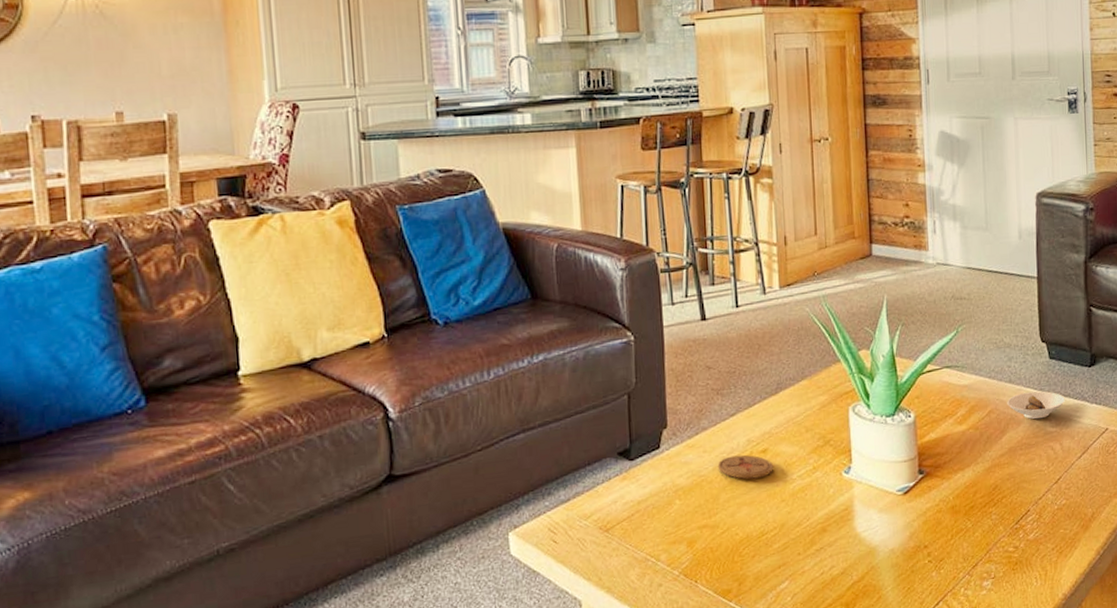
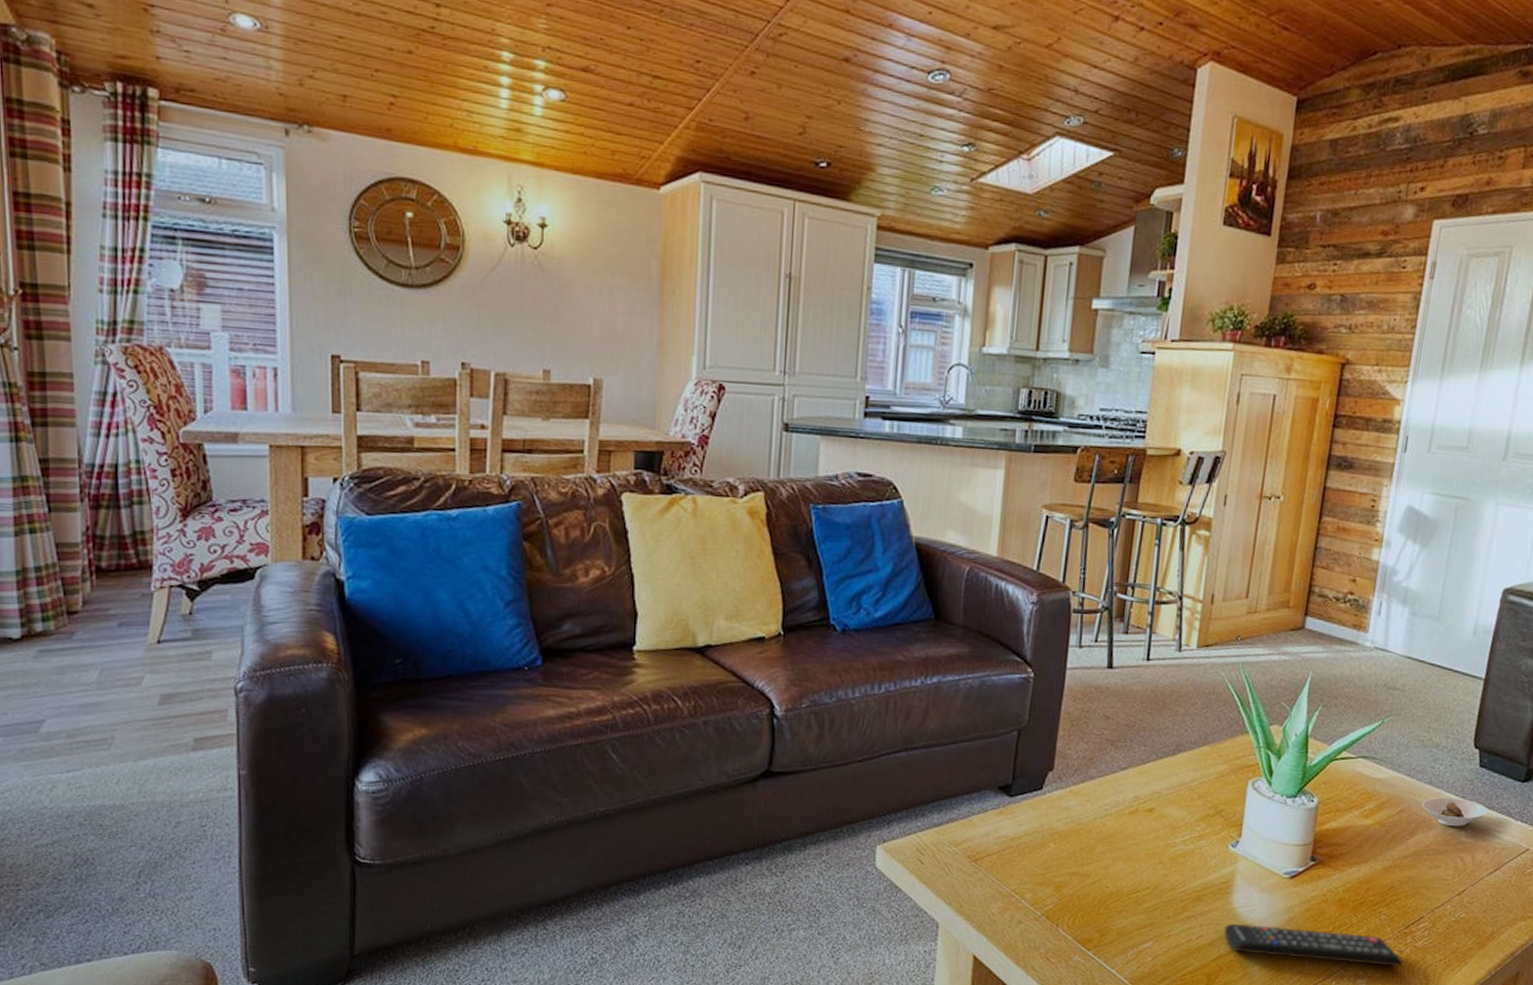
coaster: present [717,454,773,479] -> none [1099,809,1157,836]
remote control: none [852,536,1021,577] -> present [1223,923,1404,967]

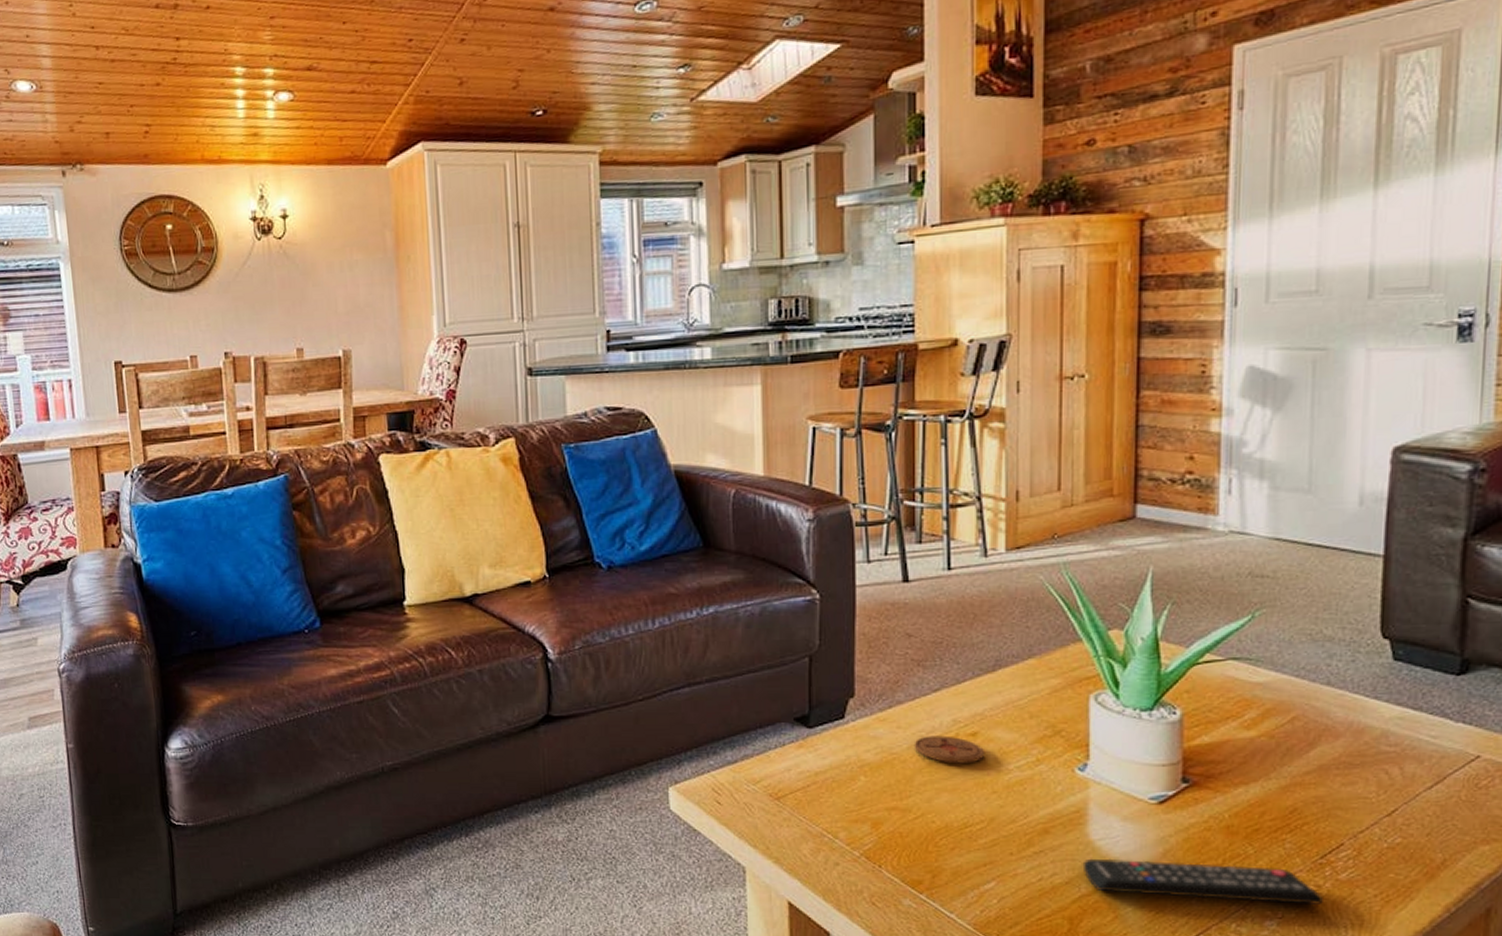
coaster: none [1099,809,1157,836] -> present [914,735,984,764]
saucer: present [1422,797,1488,827] -> none [1321,699,1414,734]

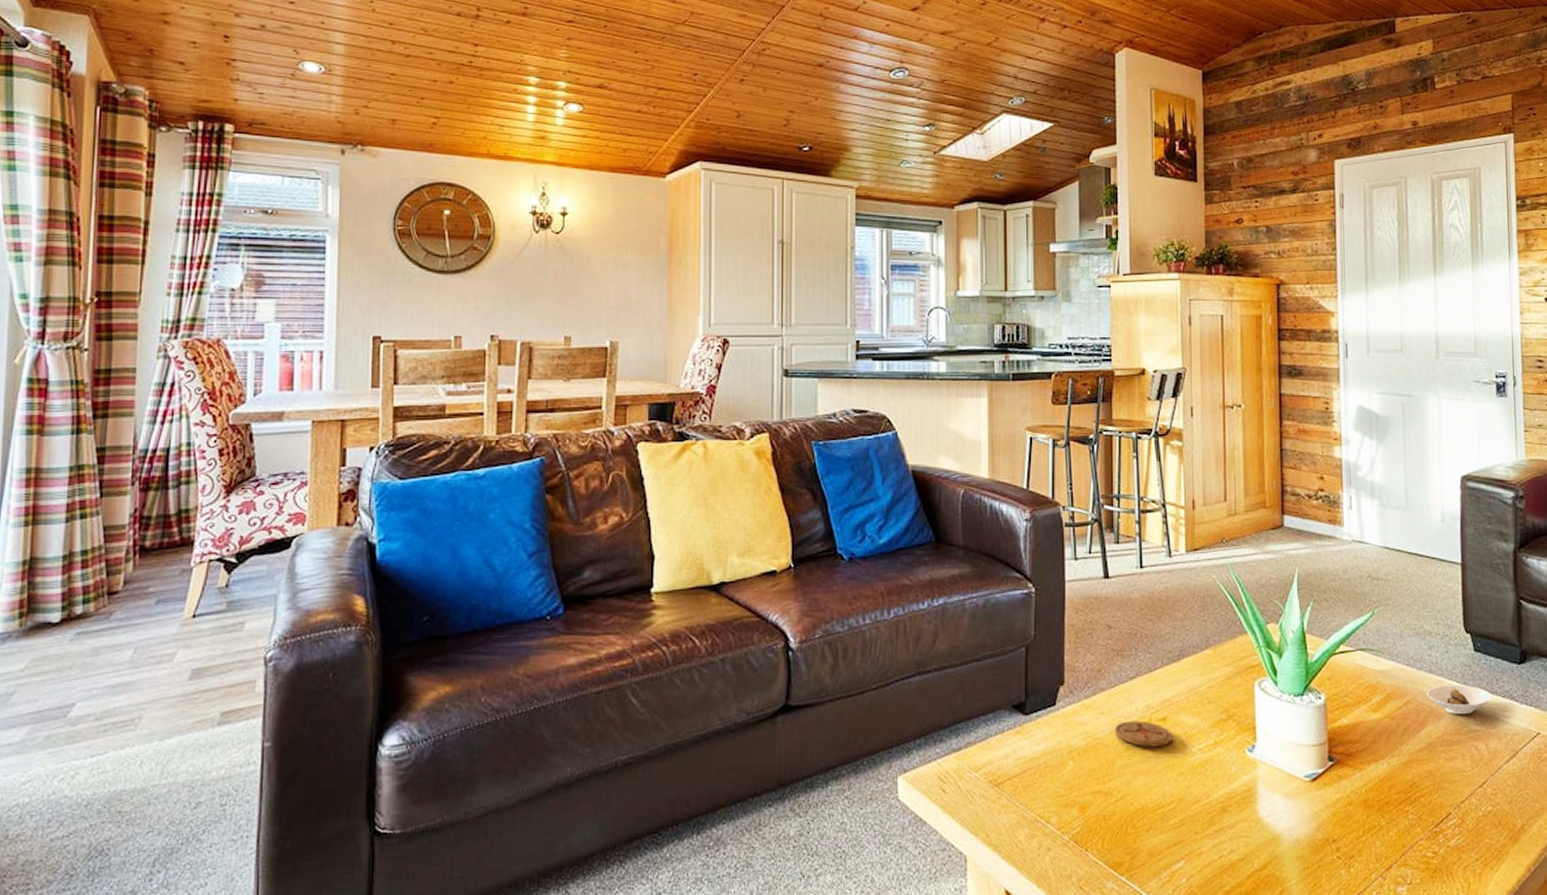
remote control: present [1082,858,1325,904] -> none [1254,834,1441,870]
saucer: none [1321,699,1414,734] -> present [1426,685,1491,715]

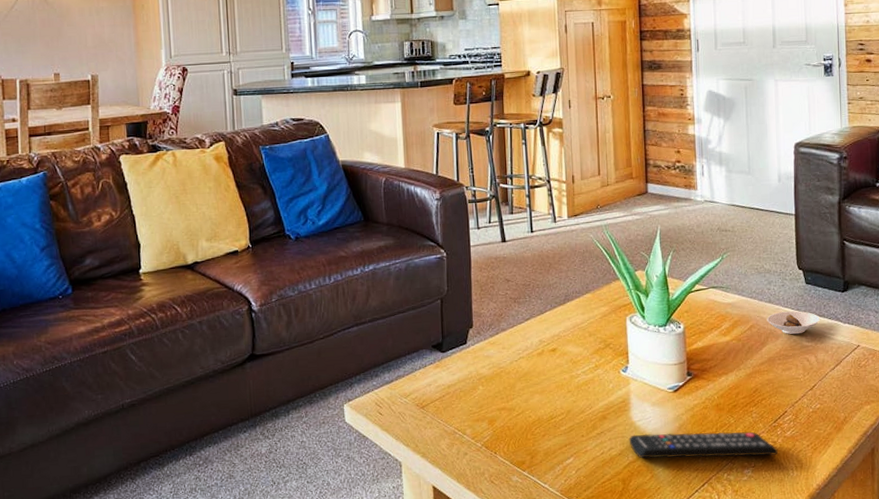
coaster: present [1114,721,1172,747] -> none [514,352,561,373]
remote control: none [1254,834,1441,870] -> present [629,431,779,459]

